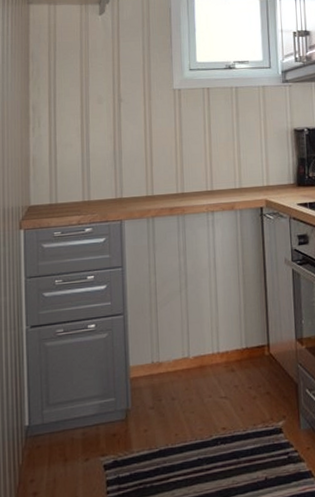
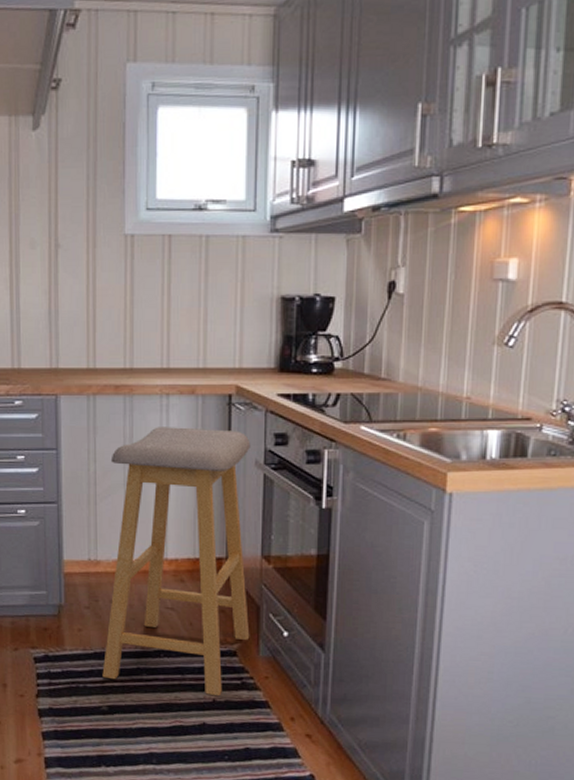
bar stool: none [167,236,292,475] -> present [102,427,251,697]

